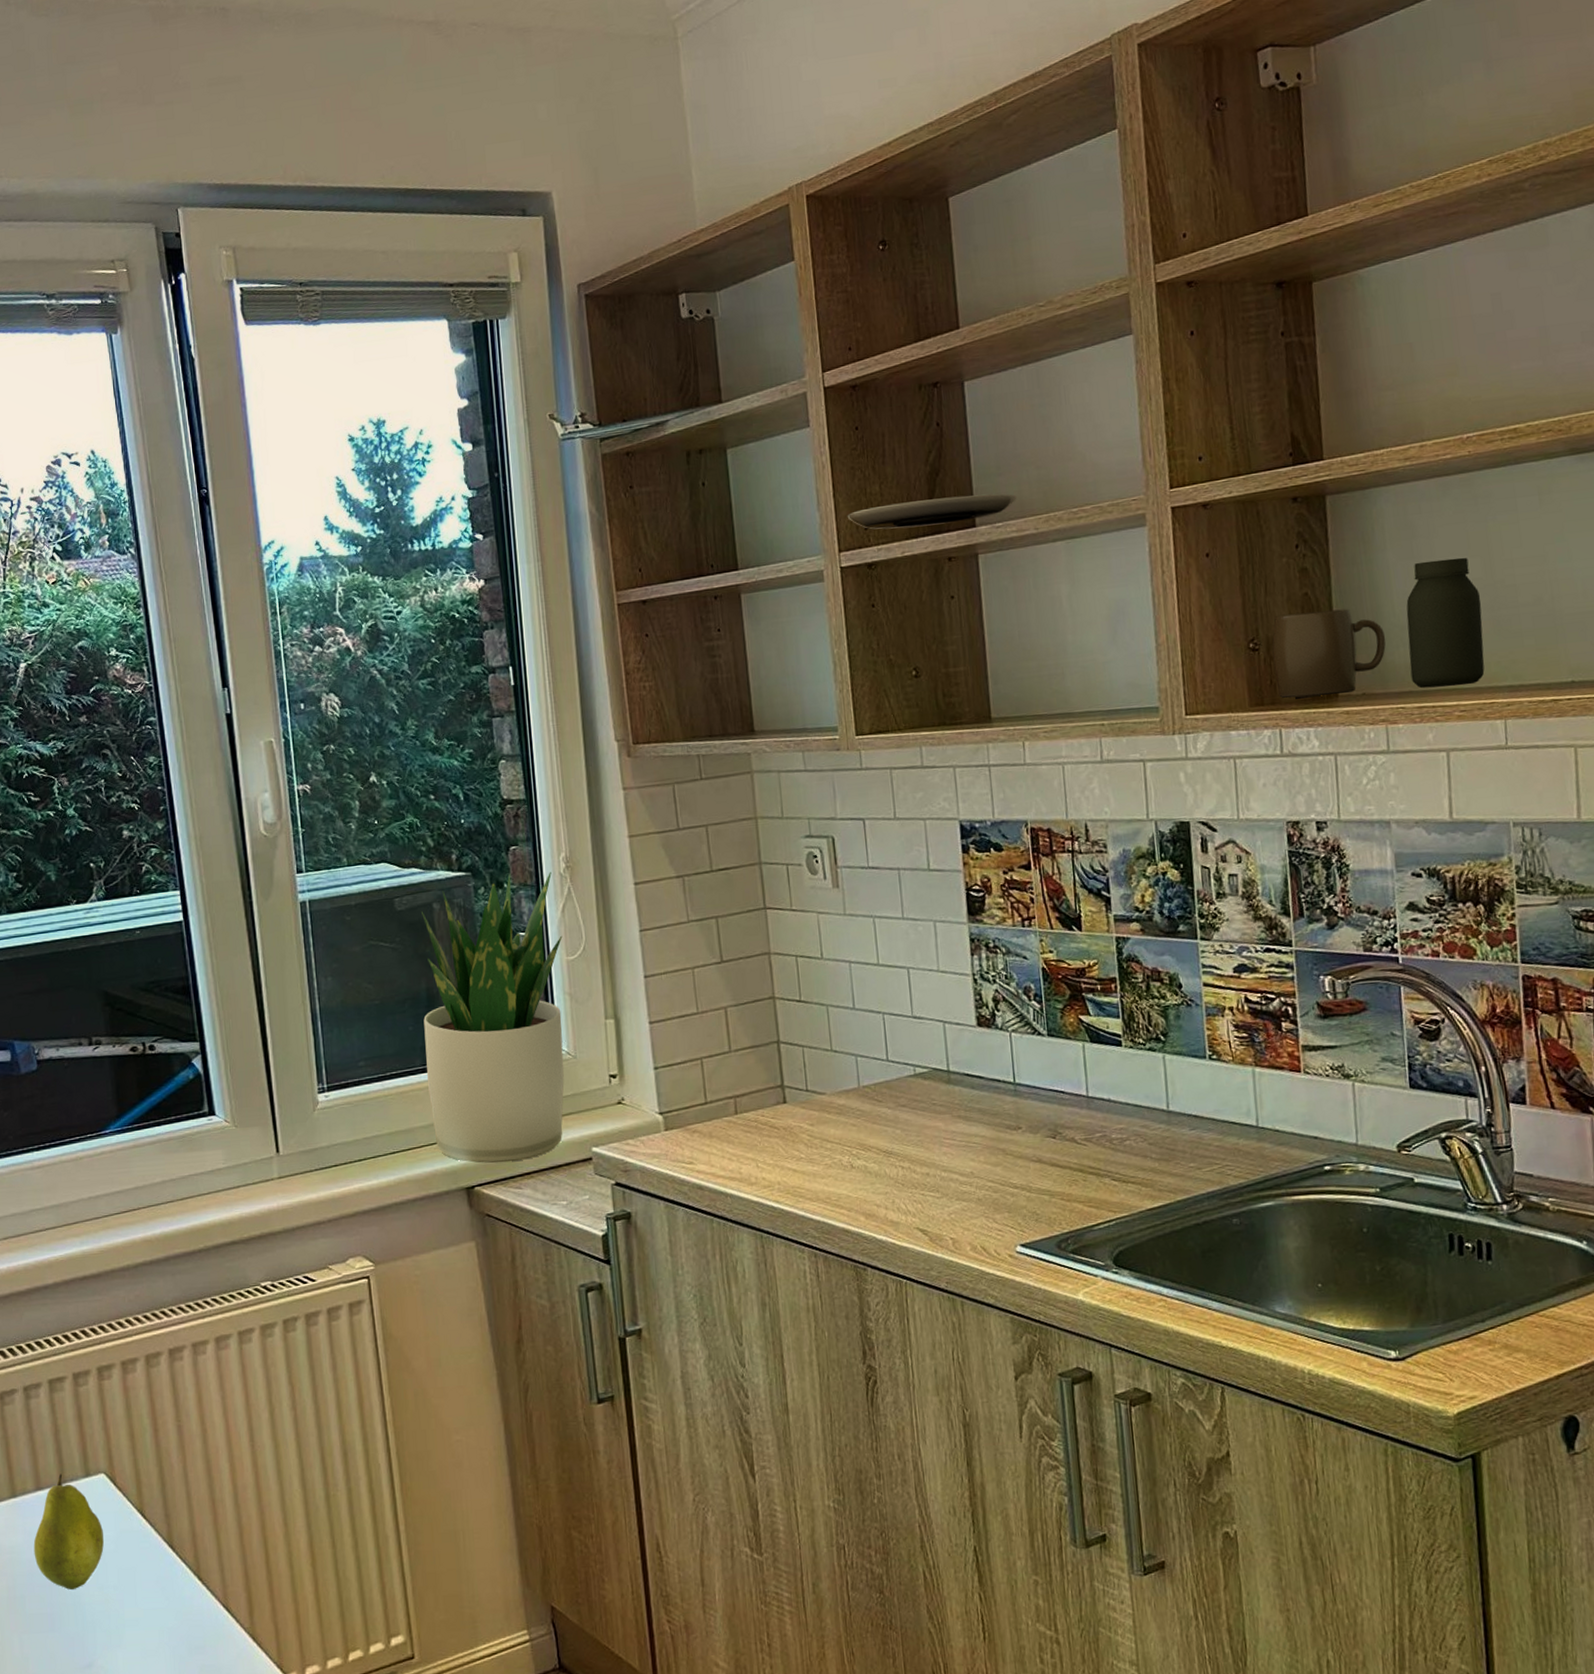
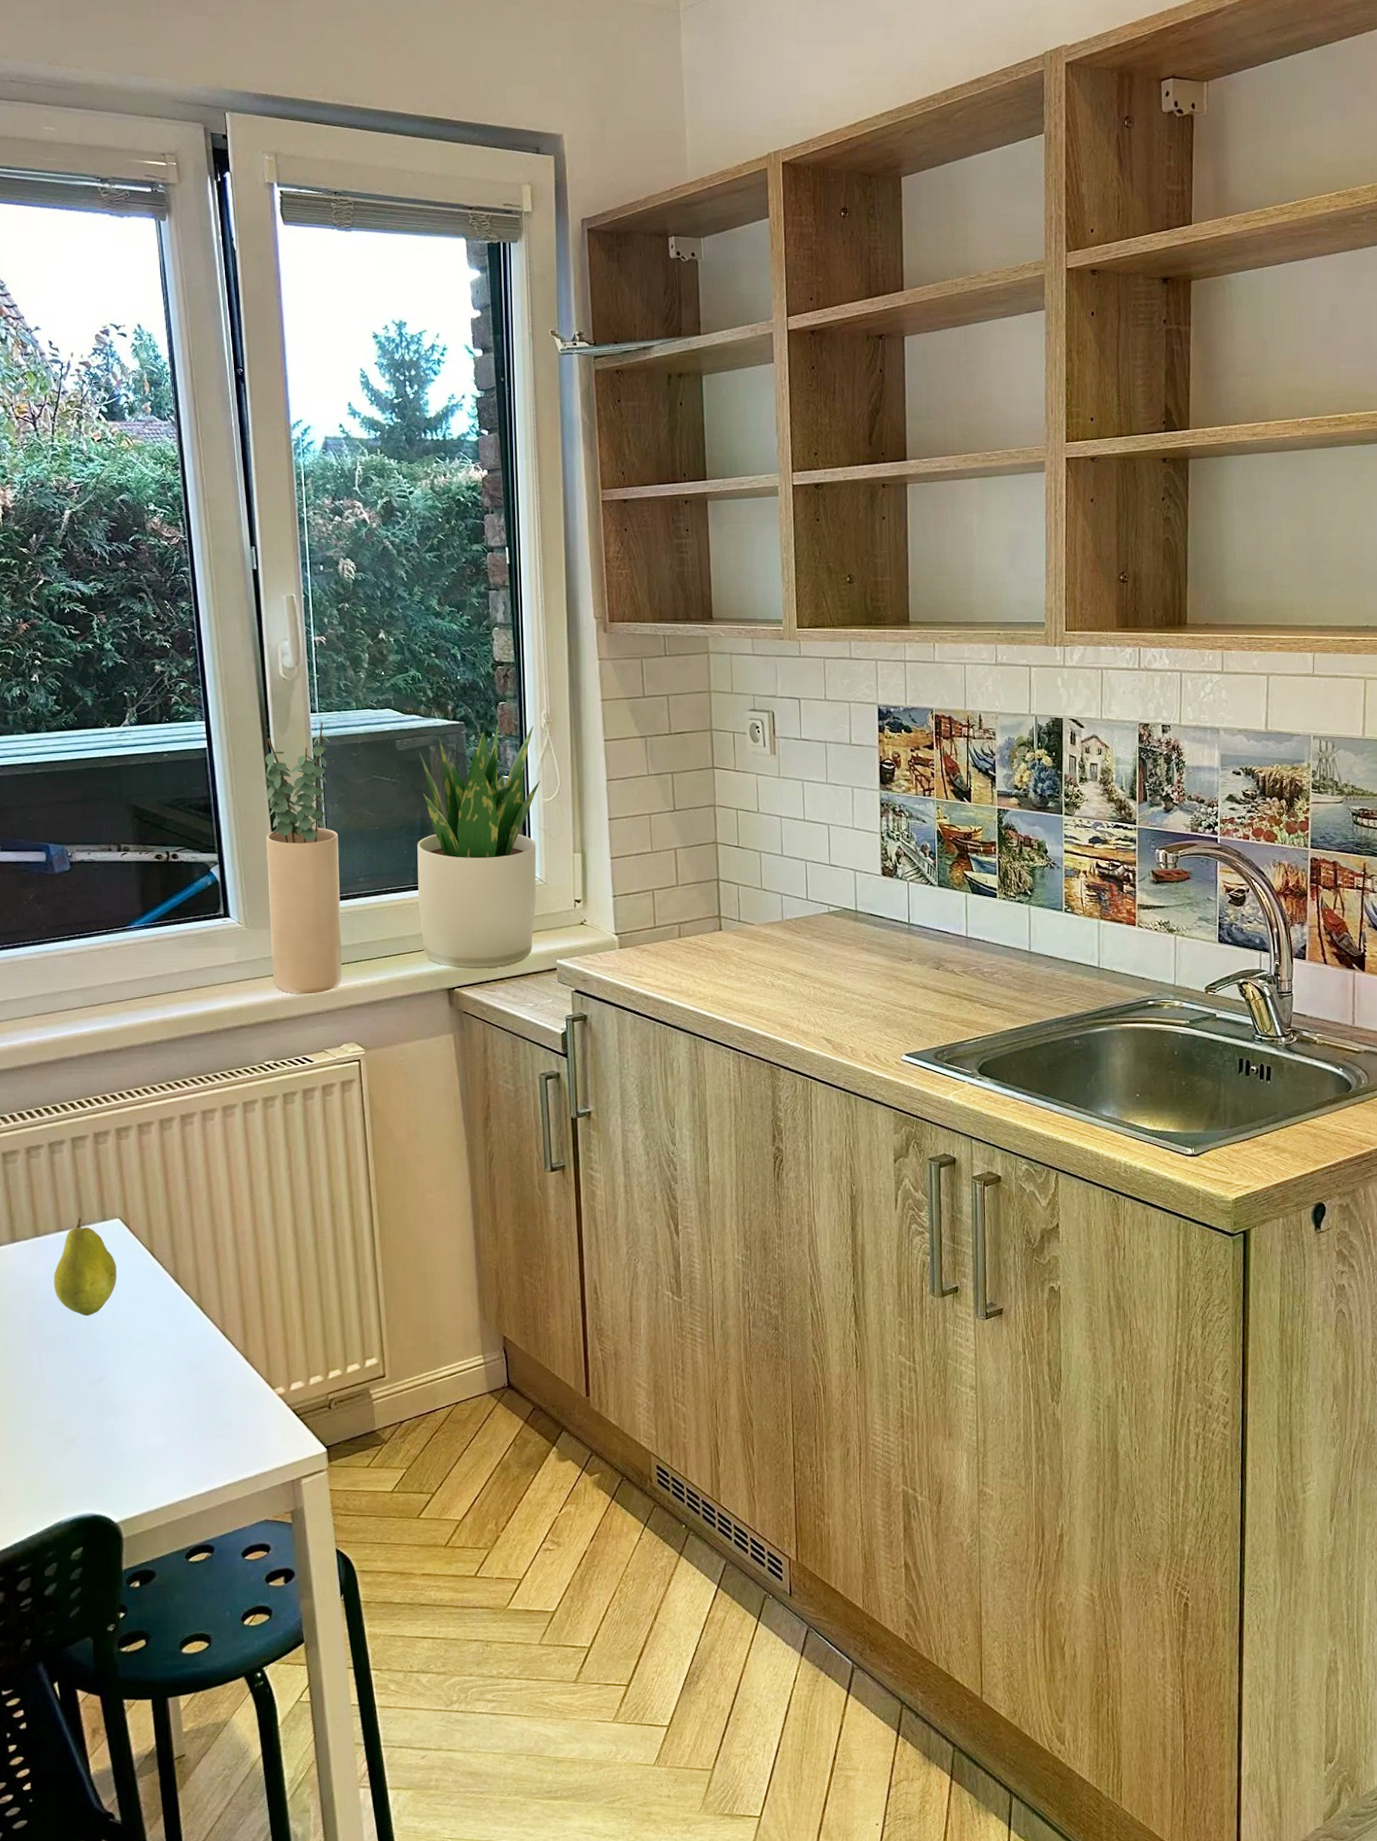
vase: none [248,883,345,1202] -> present [265,722,342,995]
plate: present [847,493,1017,530] -> none [801,433,942,457]
mug: present [1272,608,1386,699] -> none [1138,553,1227,624]
jar: present [1406,557,1485,689] -> none [1244,519,1303,624]

